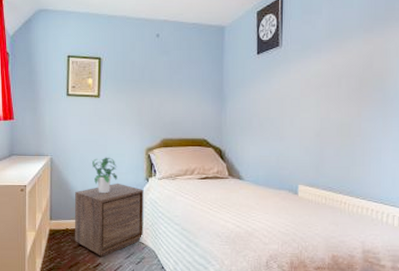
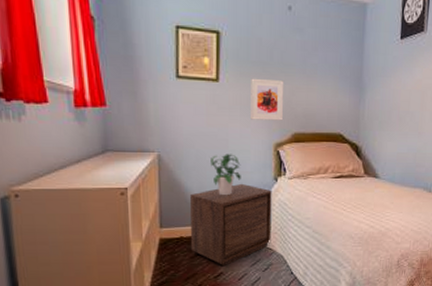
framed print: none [126,93,154,128] -> present [251,78,284,121]

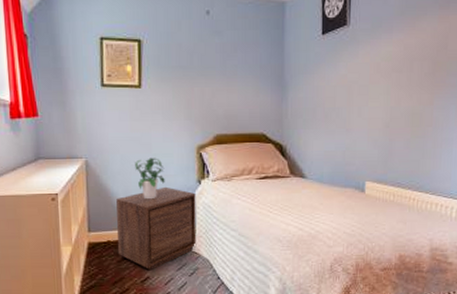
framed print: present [251,78,284,121] -> none [172,82,205,124]

